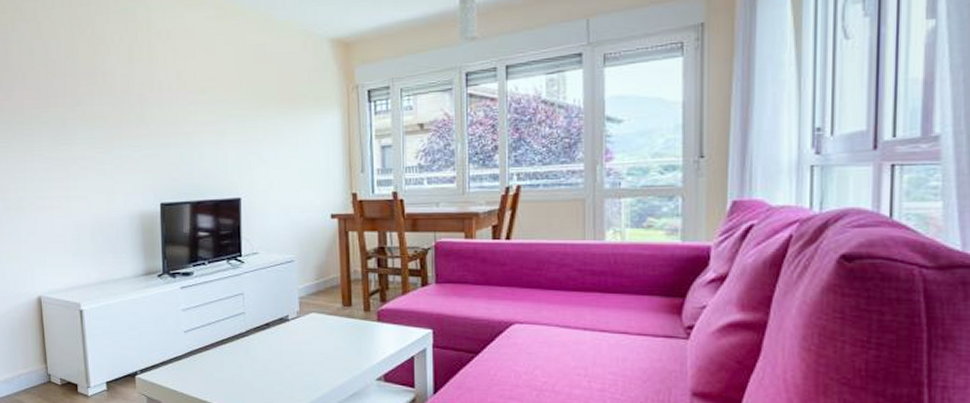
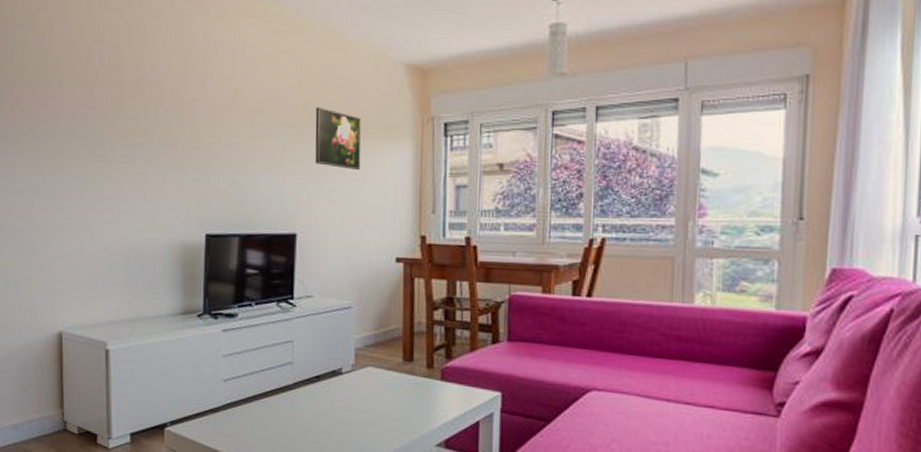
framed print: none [251,82,295,138] -> present [315,106,361,170]

